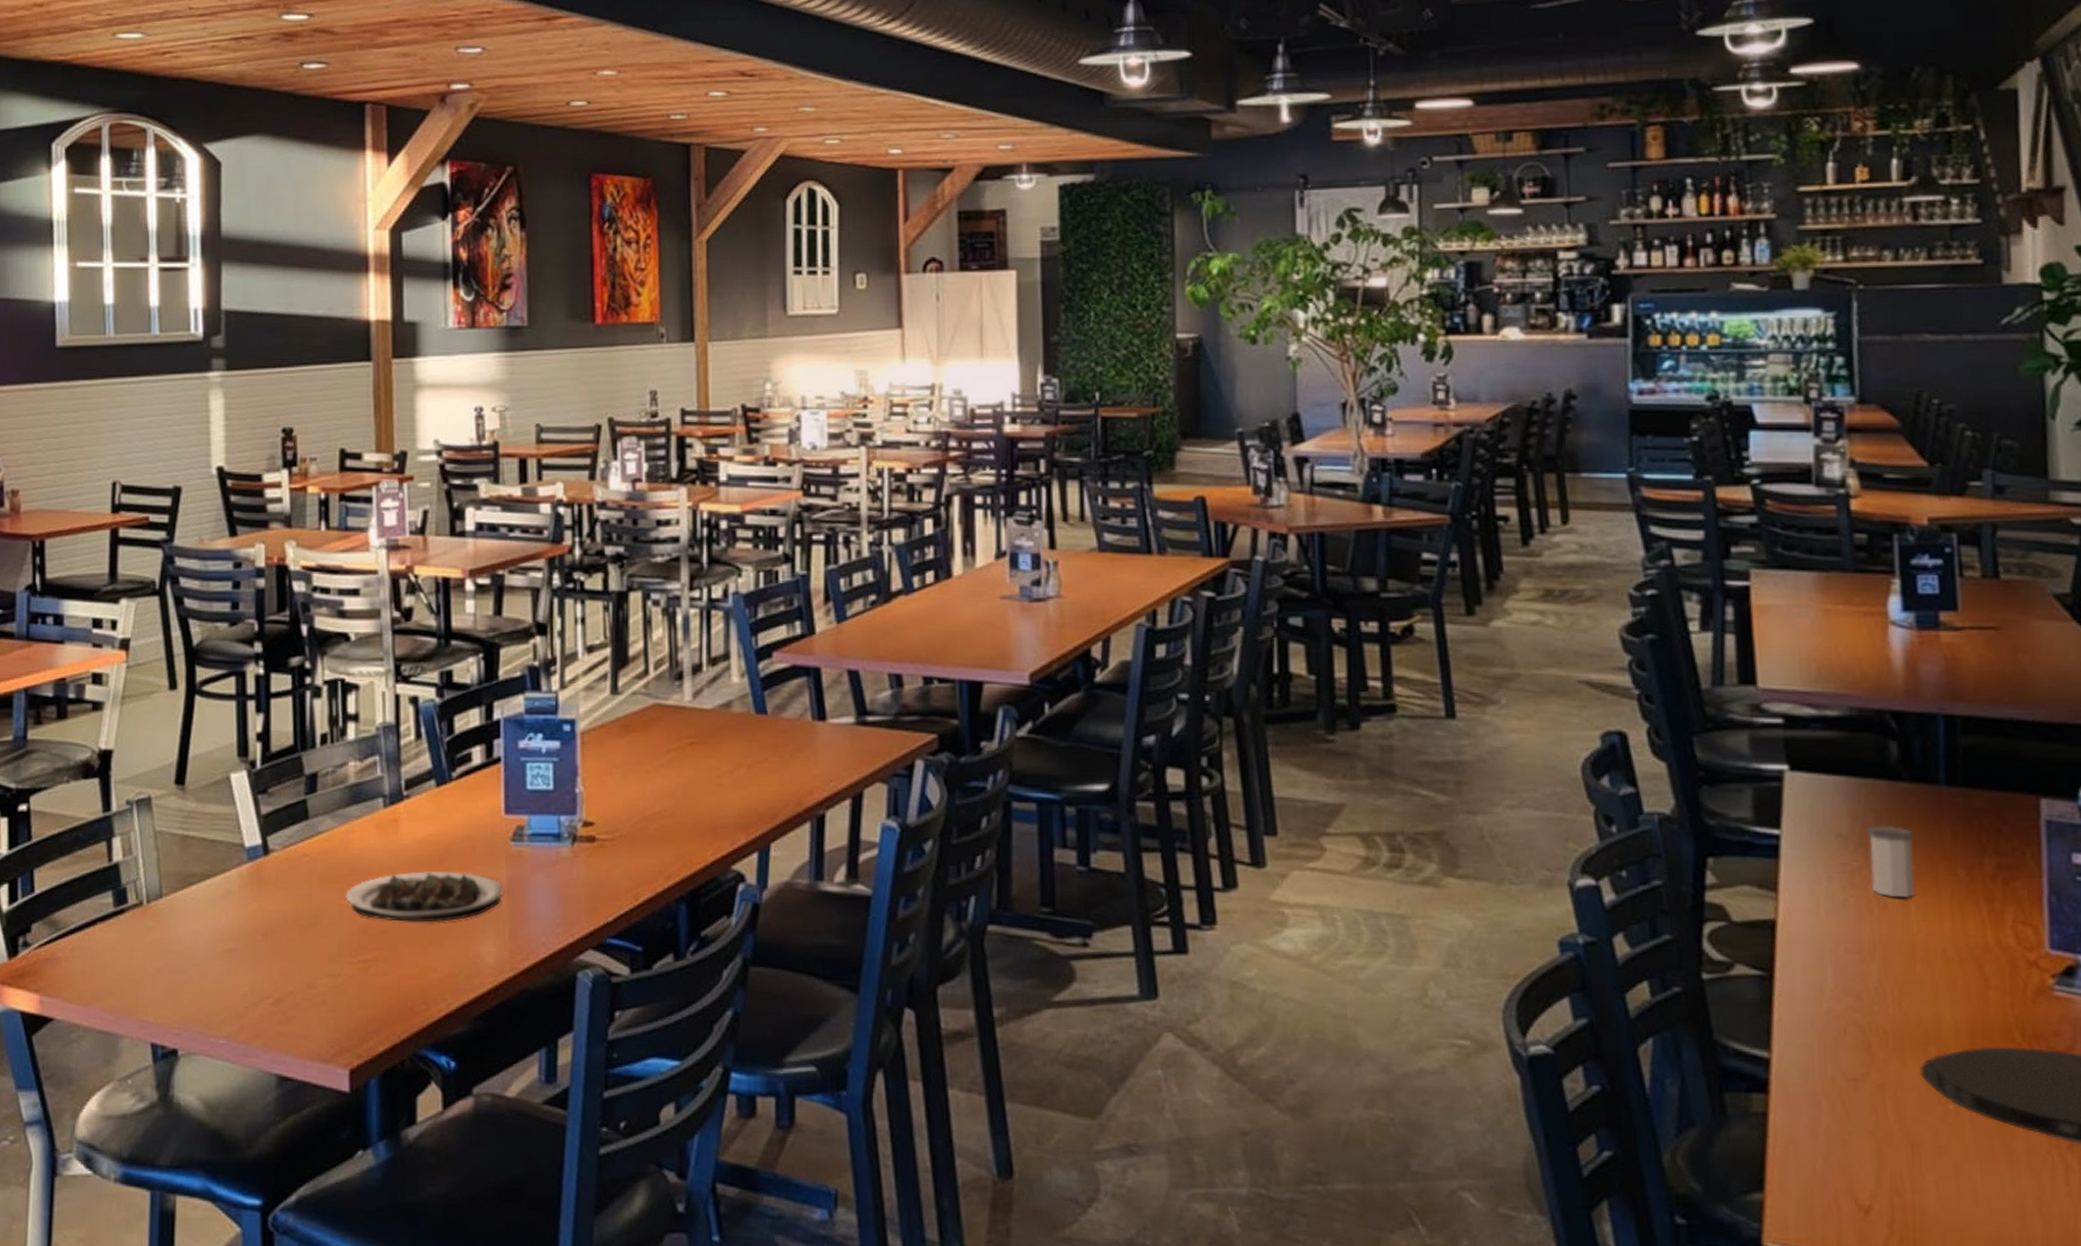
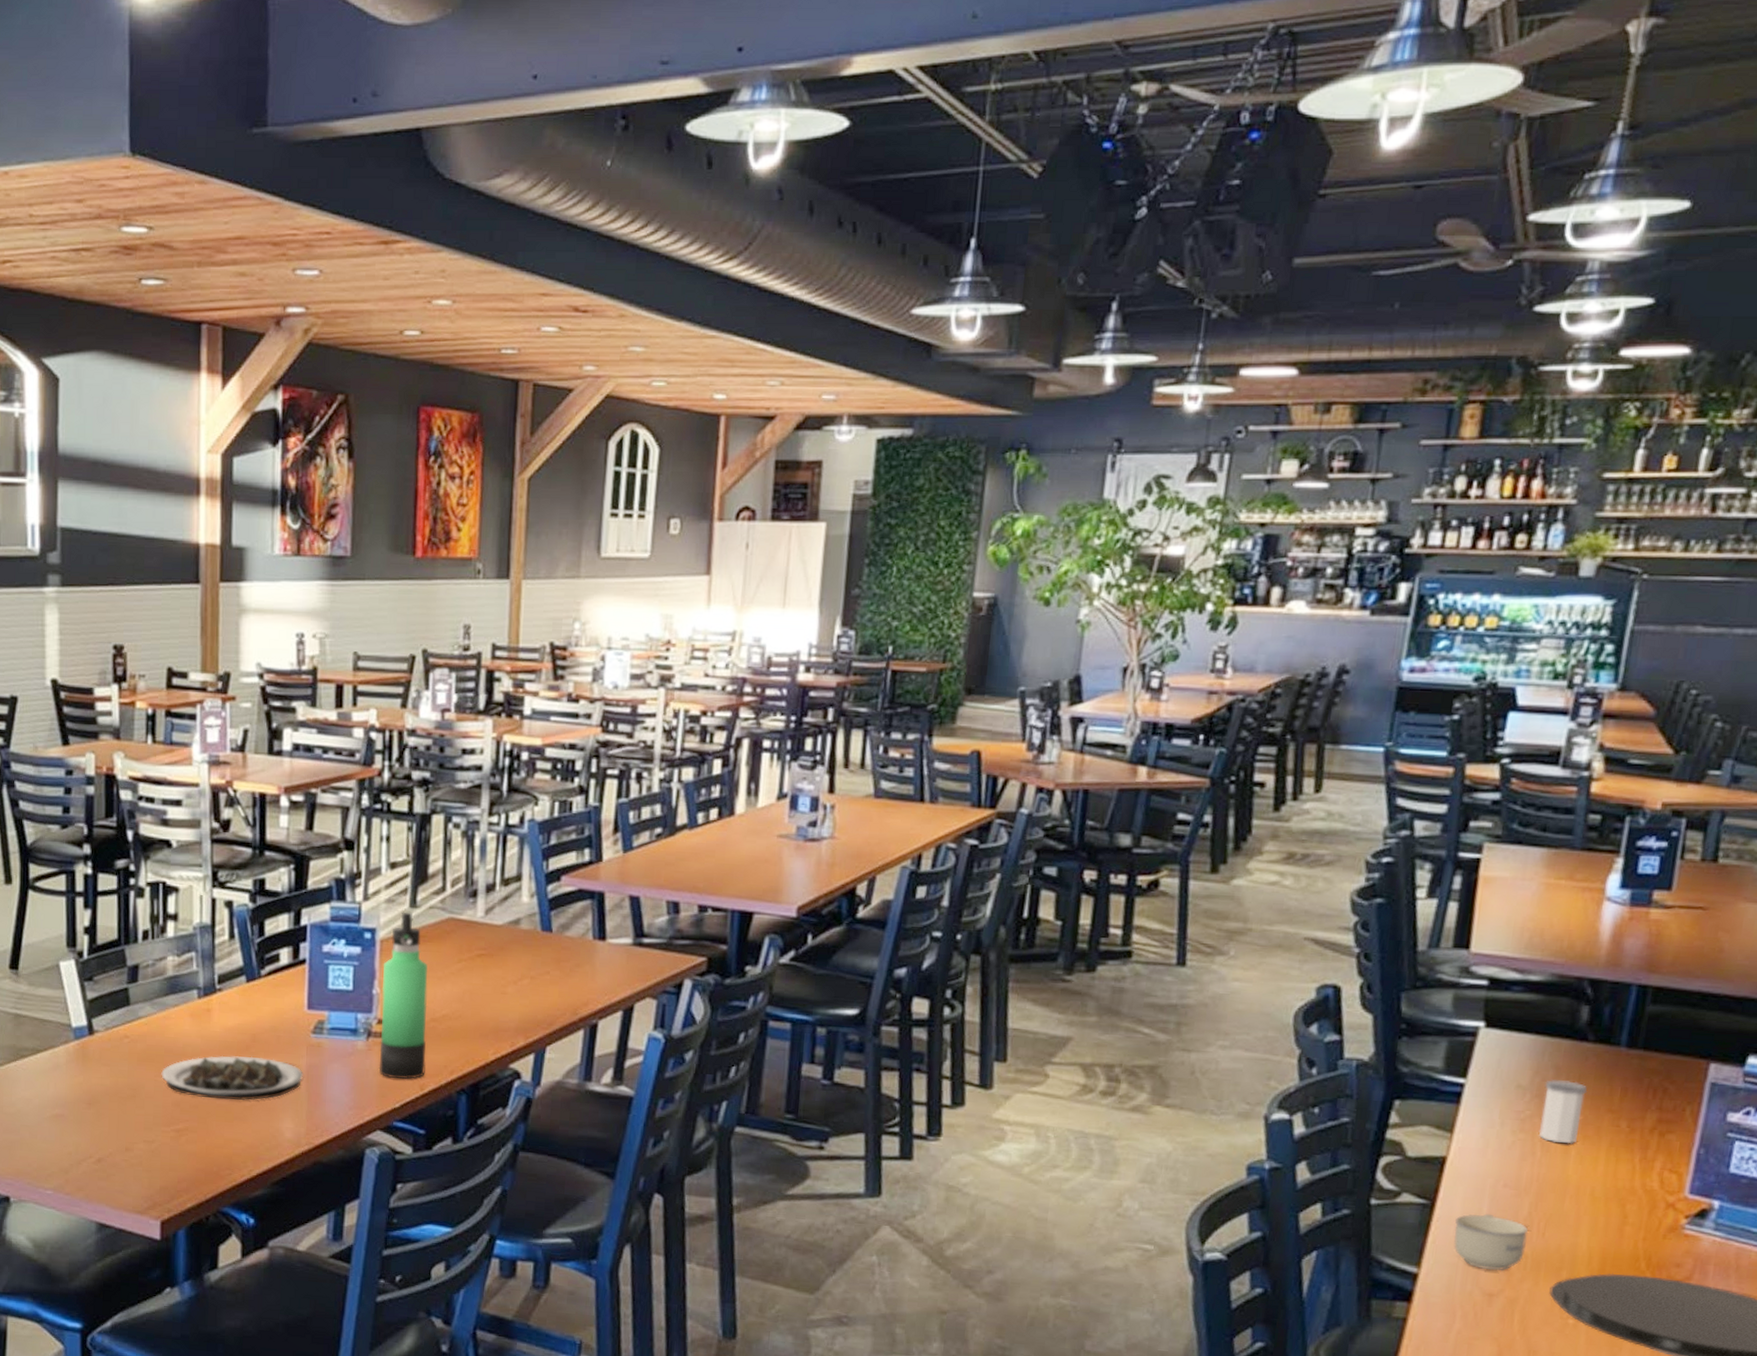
thermos bottle: none [585,699,639,888] -> present [379,912,428,1079]
cup: none [1800,983,1883,1051] -> present [1454,1213,1528,1271]

